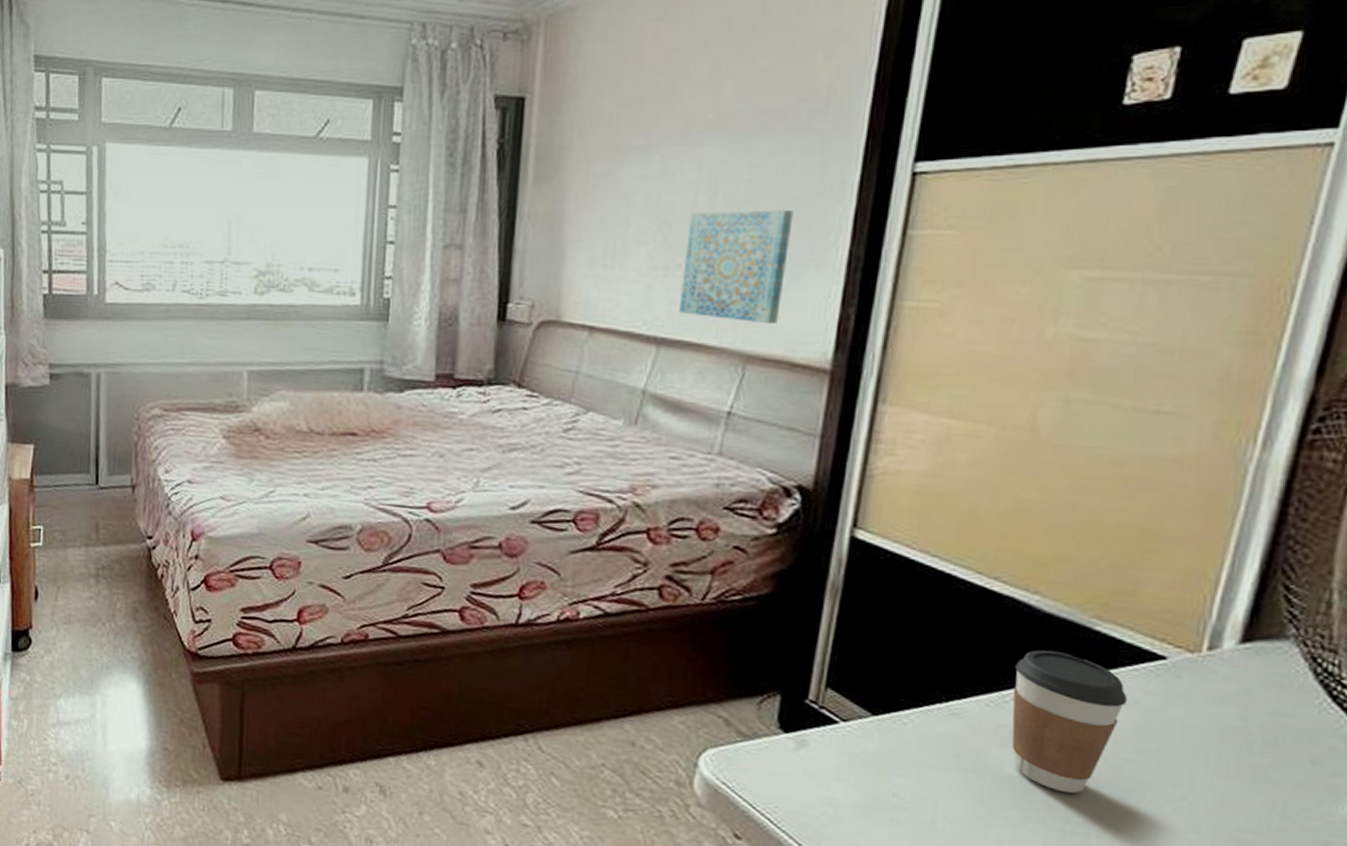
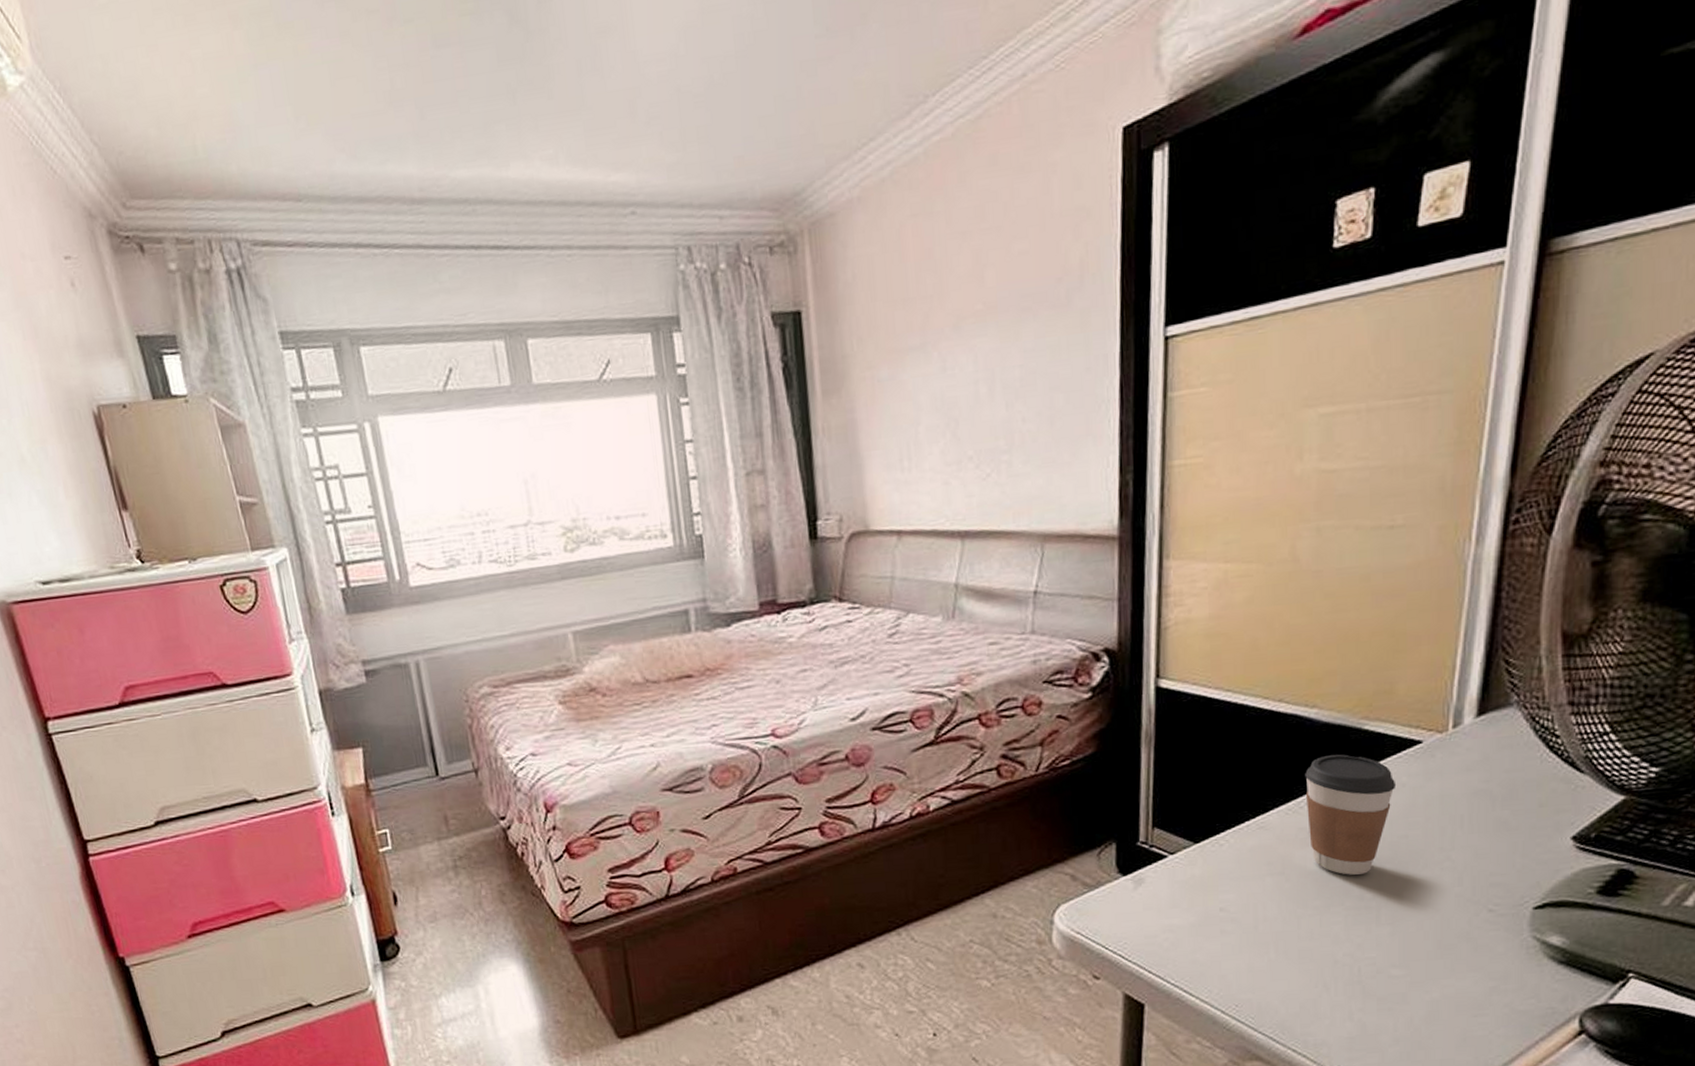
wall art: present [679,210,794,325] -> none [974,389,1067,504]

